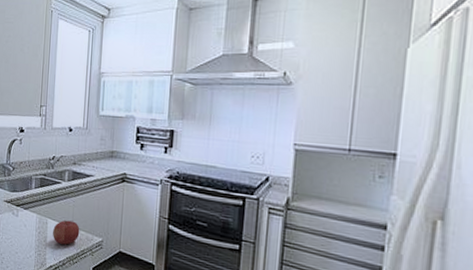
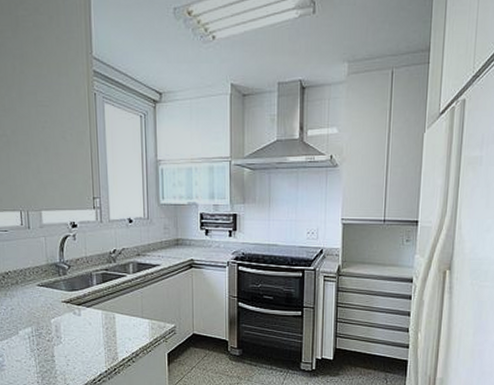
fruit: present [53,220,80,245] -> none [122,312,151,336]

